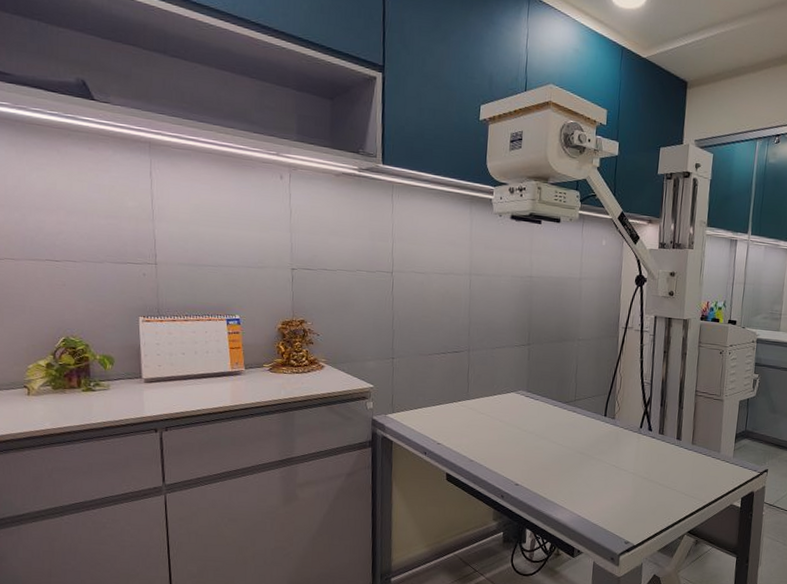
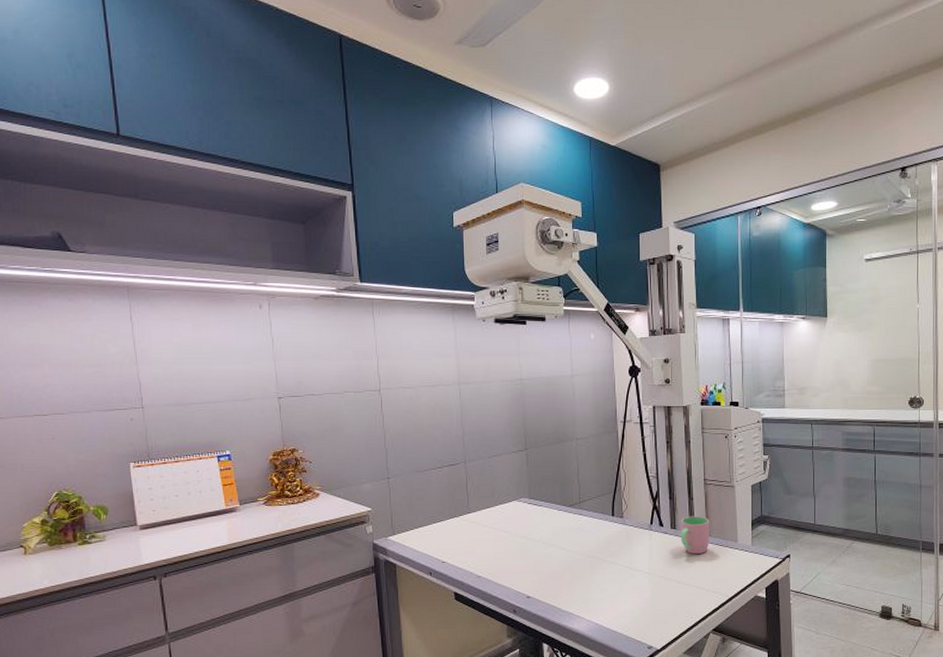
cup: none [666,424,697,461] -> present [680,516,710,555]

